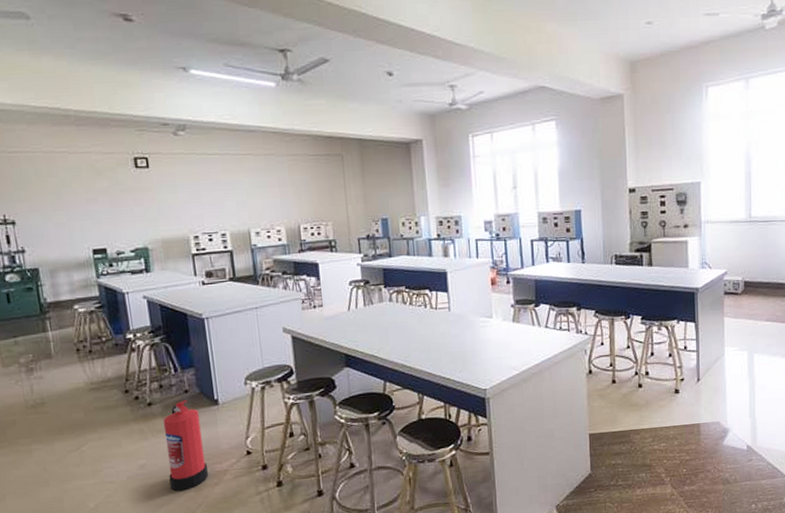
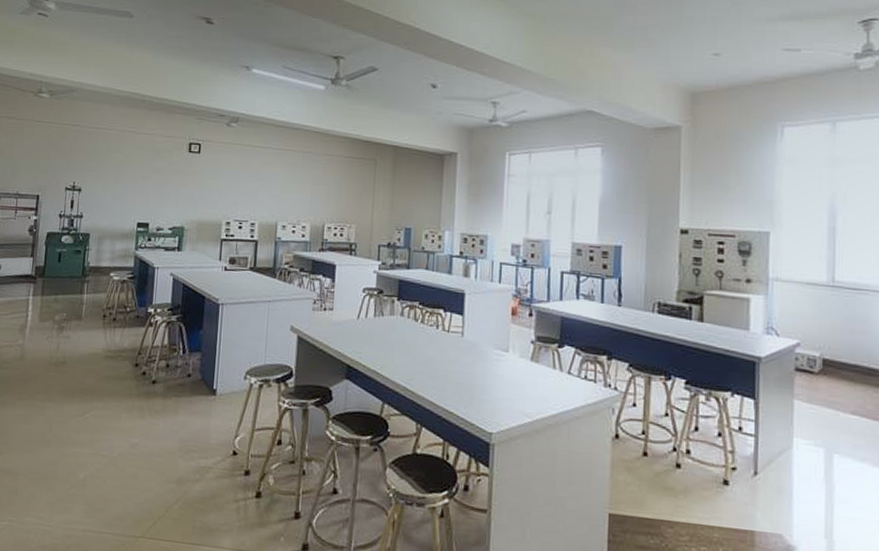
fire extinguisher: present [163,400,208,491] -> none [155,384,196,481]

